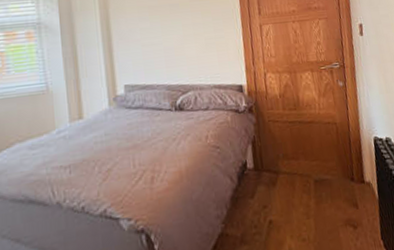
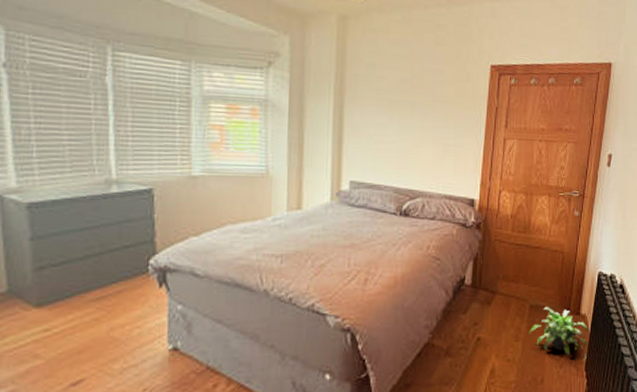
potted plant: none [318,179,381,229] -> present [529,307,588,360]

